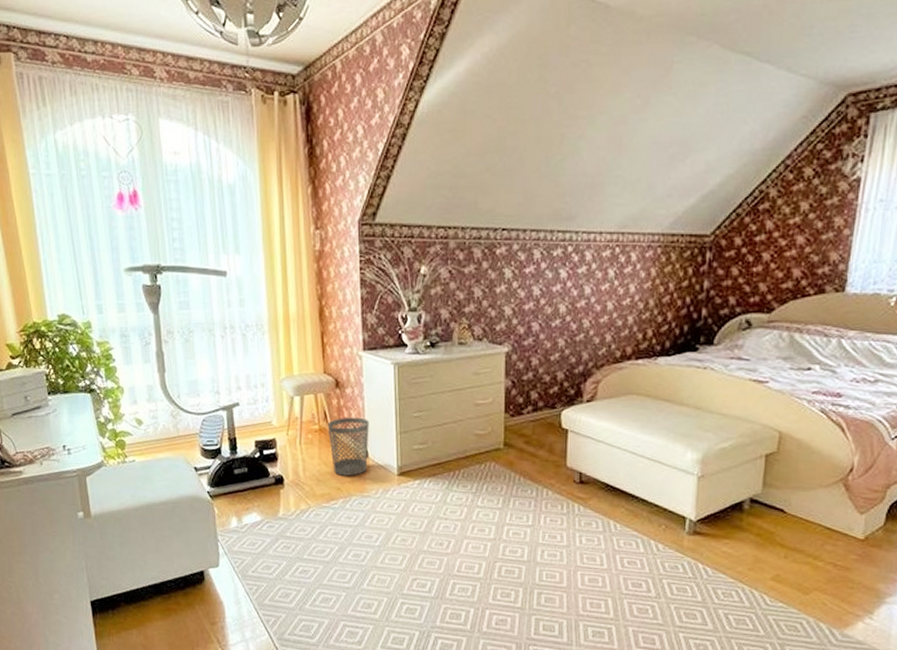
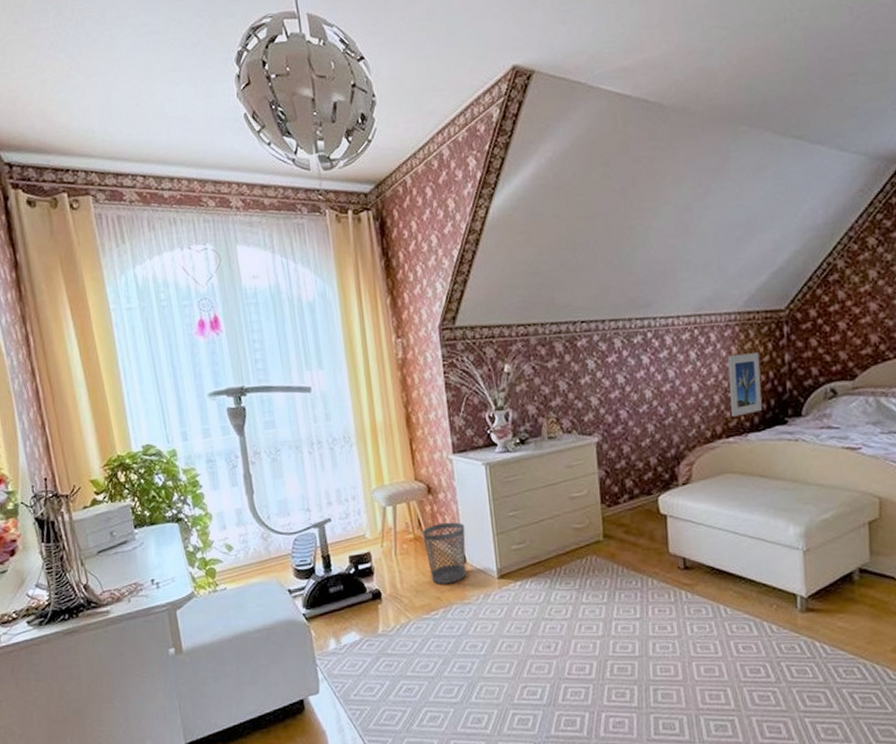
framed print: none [644,276,679,339] -> present [728,353,762,417]

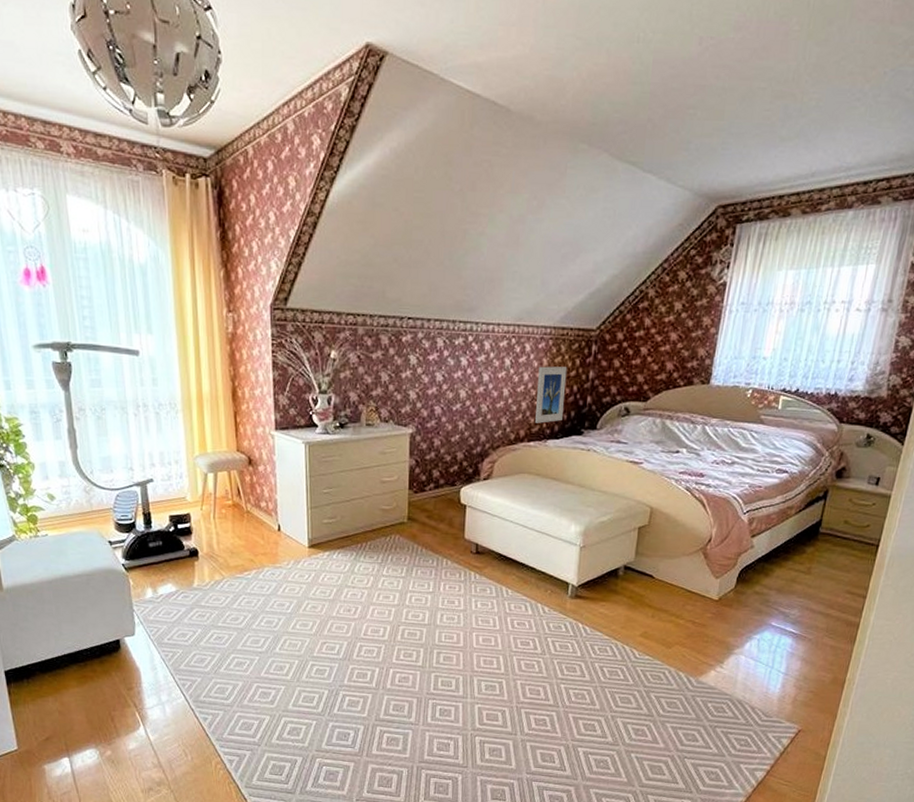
wastebasket: present [422,522,467,584] -> none [241,493,281,548]

